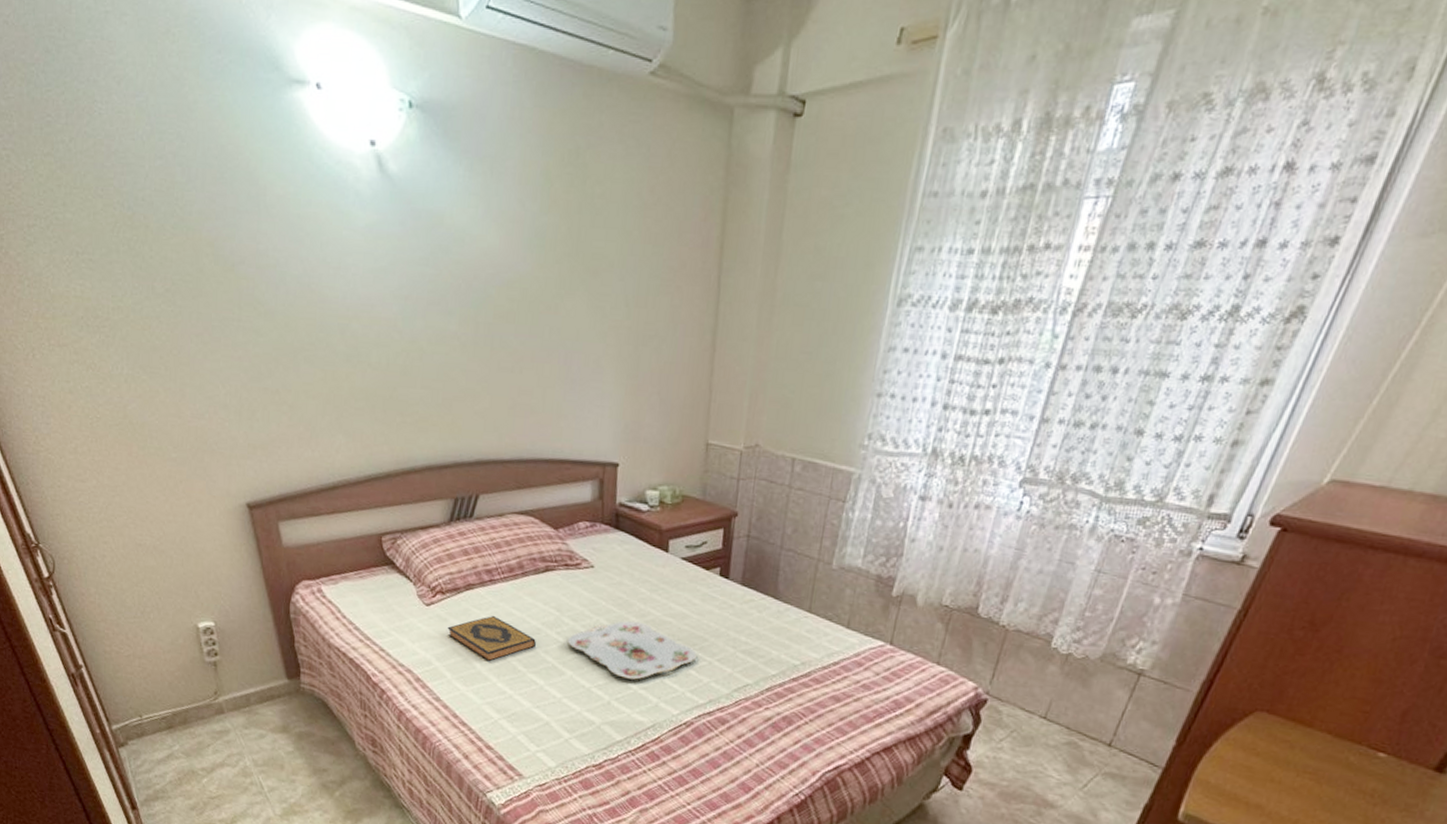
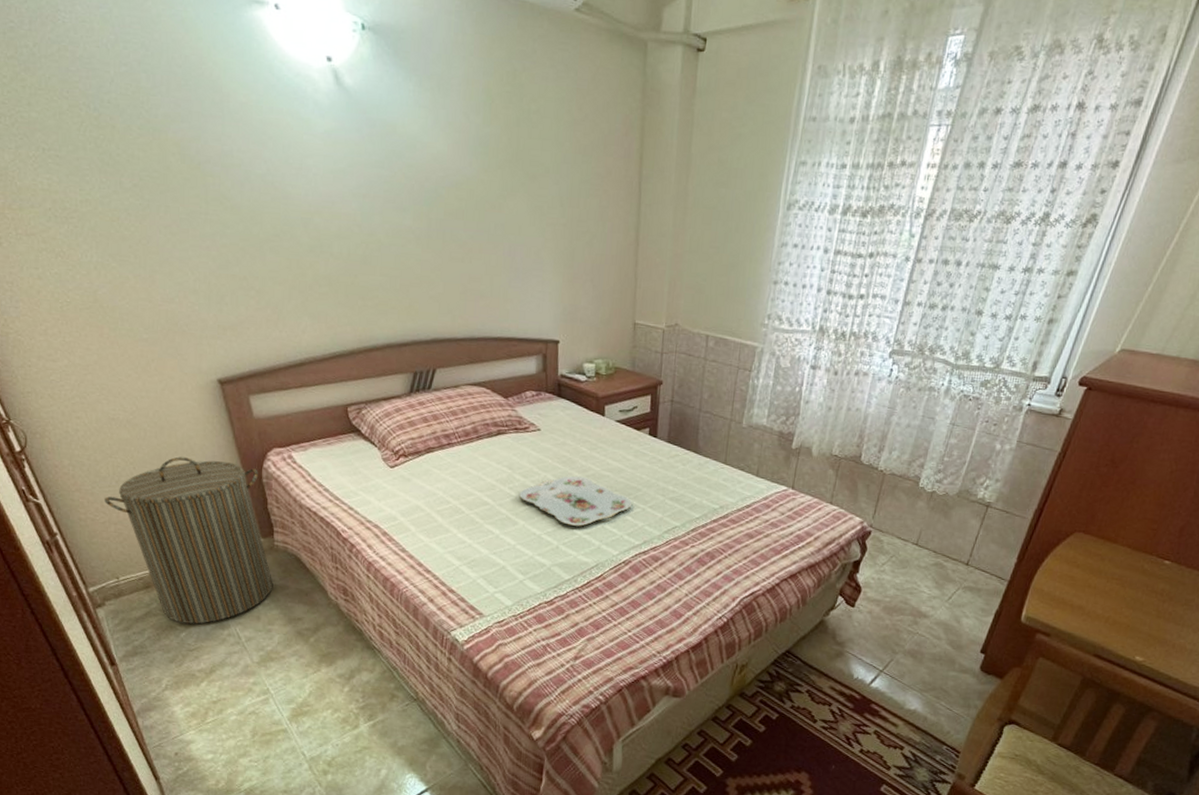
laundry hamper: none [130,587,299,770] -> present [105,456,273,624]
hardback book: present [447,615,536,662] -> none [410,474,491,516]

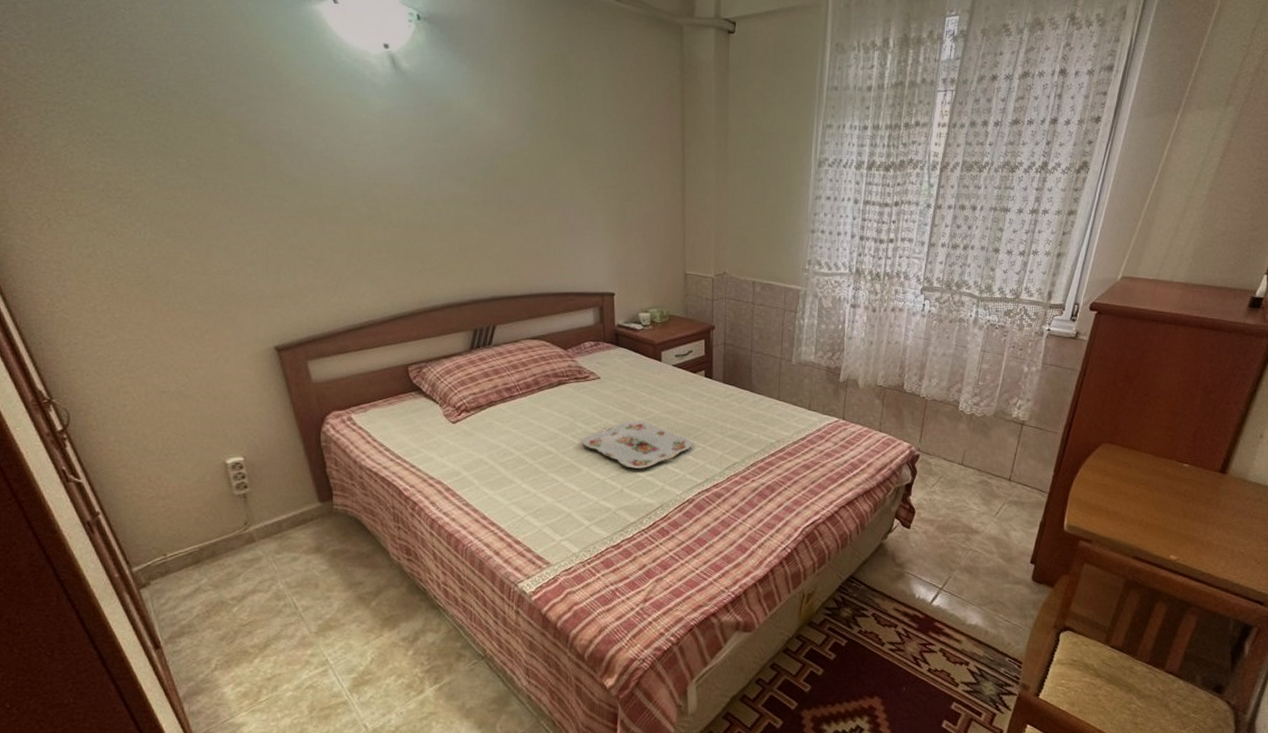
laundry hamper: present [105,456,273,624] -> none [152,426,332,597]

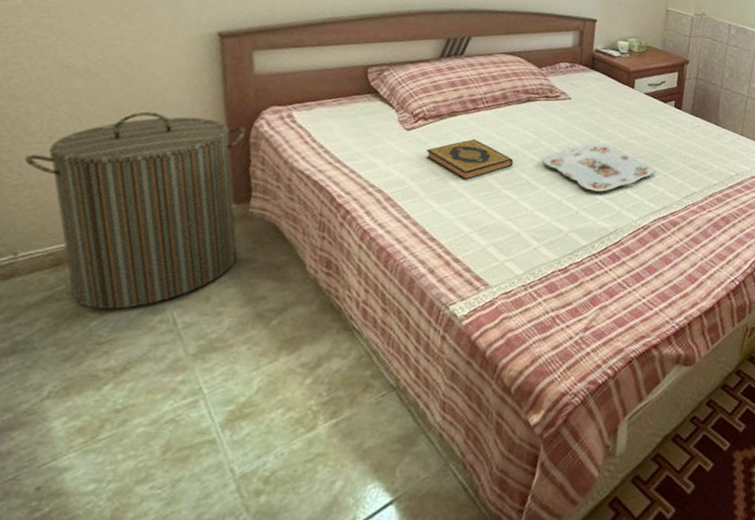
laundry hamper: none [152,426,332,597] -> present [24,111,247,310]
hardback book: none [473,426,554,467] -> present [426,138,513,181]

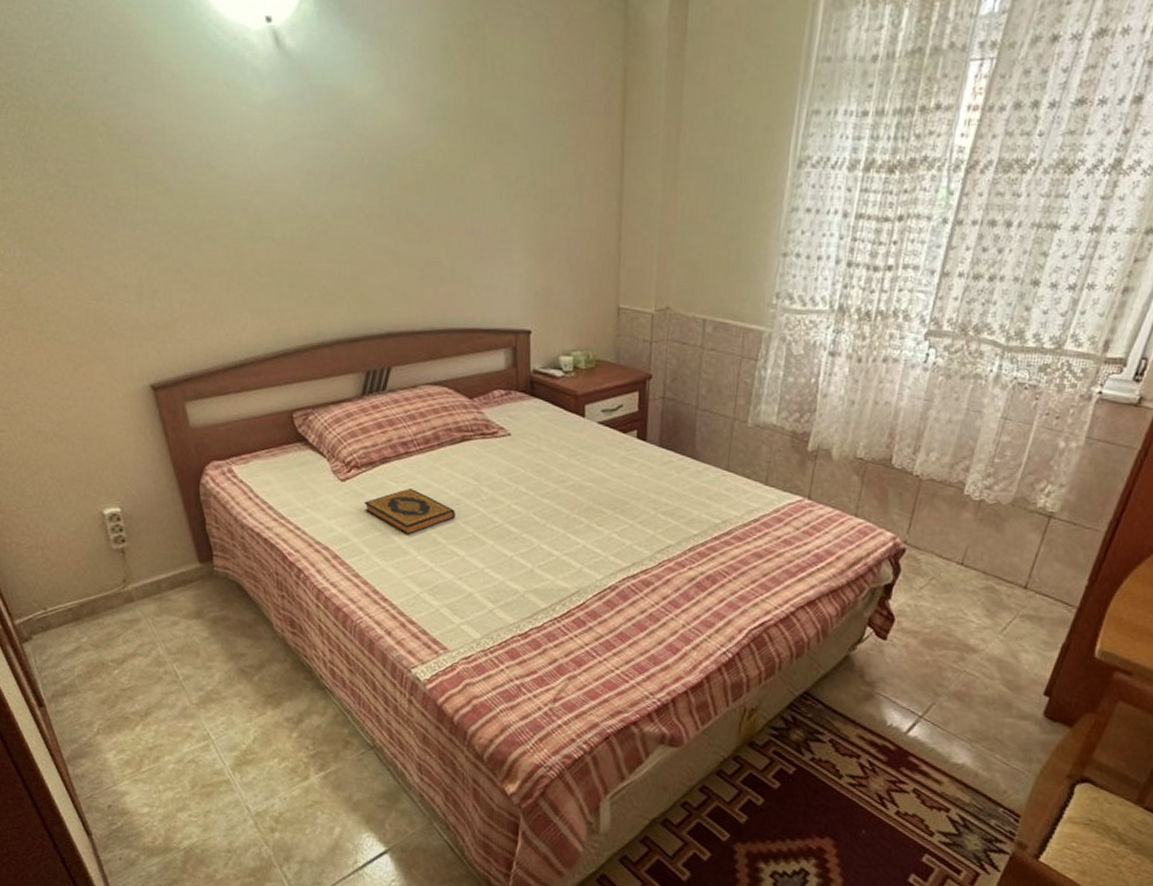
laundry hamper: present [24,111,247,310] -> none [31,472,213,661]
serving tray: present [543,142,655,192] -> none [487,487,619,546]

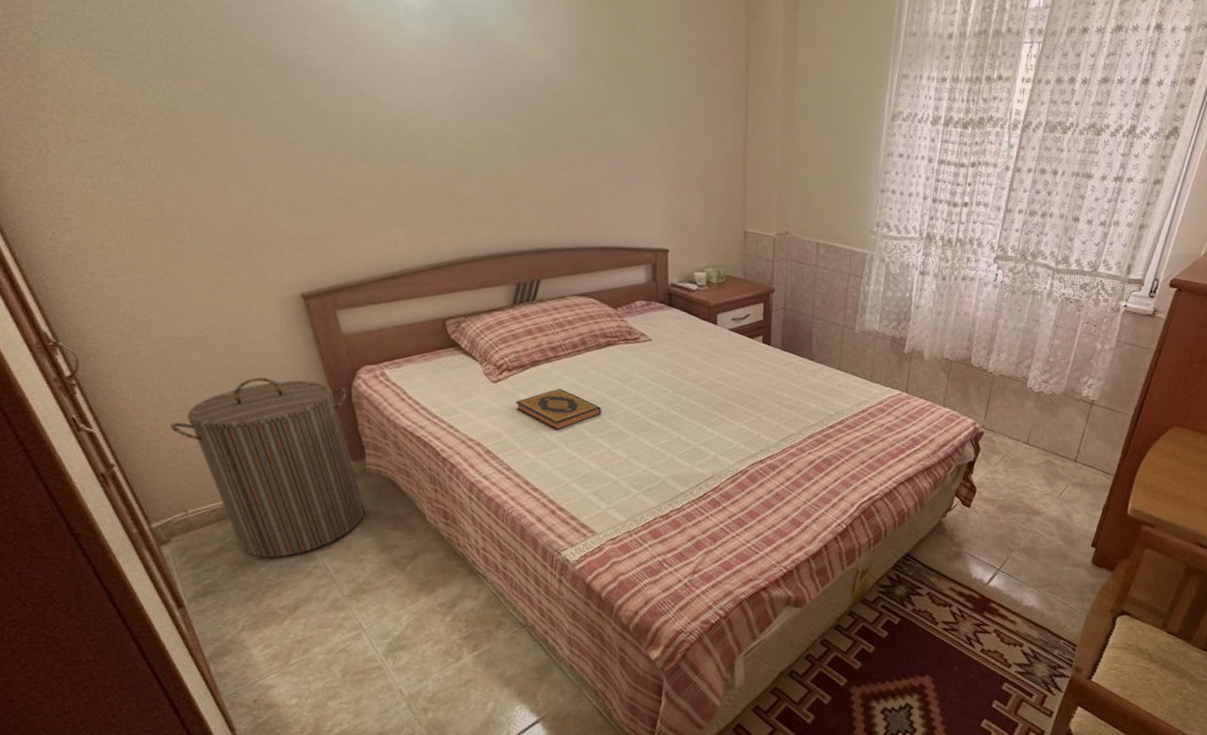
laundry hamper: none [31,472,213,661] -> present [171,377,365,557]

